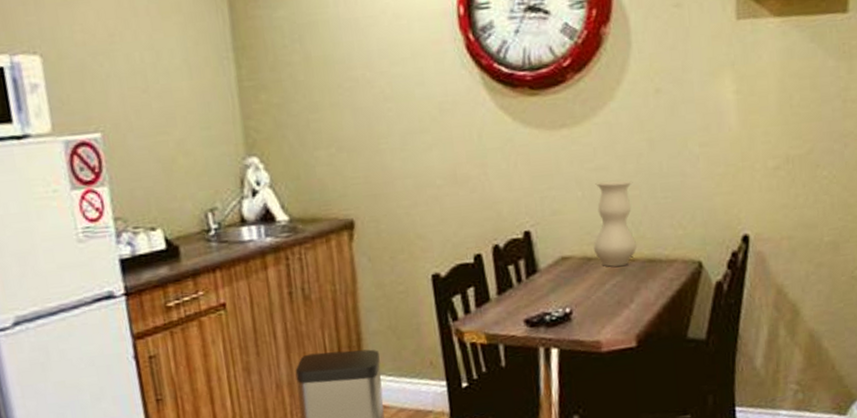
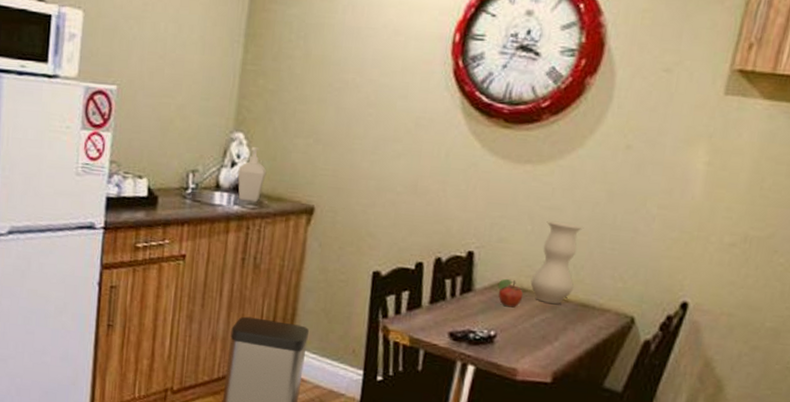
soap bottle: none [261,168,294,231] -> present [237,146,267,203]
fruit: none [561,250,590,280] -> present [497,278,524,308]

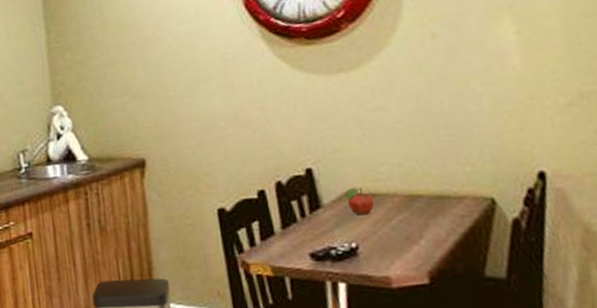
soap bottle: present [237,146,267,203] -> none [64,115,93,170]
vase: present [530,220,584,305] -> none [375,119,422,203]

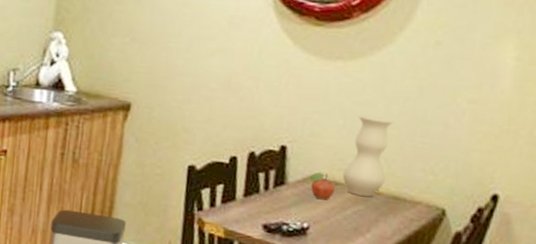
vase: none [375,119,422,203] -> present [342,115,395,198]

